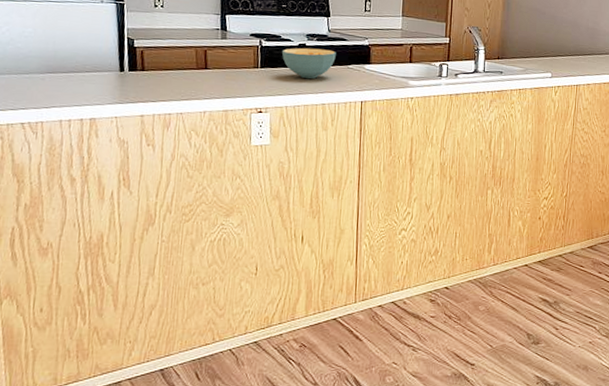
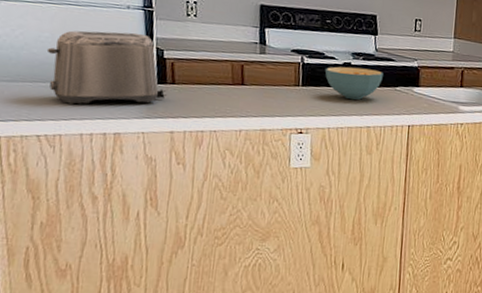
toaster: none [30,24,137,93] -> present [46,30,167,104]

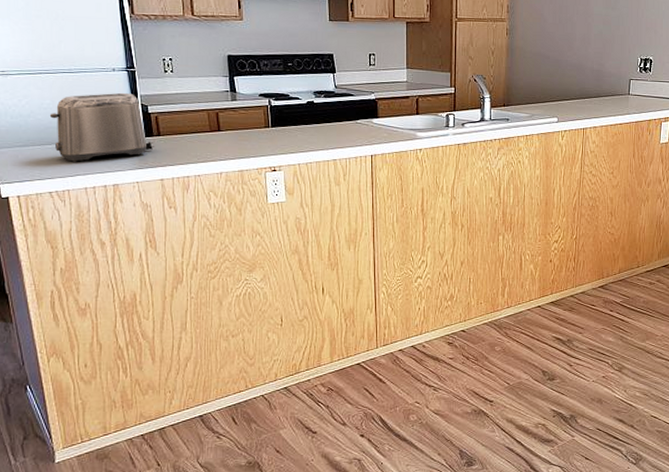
cereal bowl: present [324,66,383,100] -> none [290,105,344,135]

